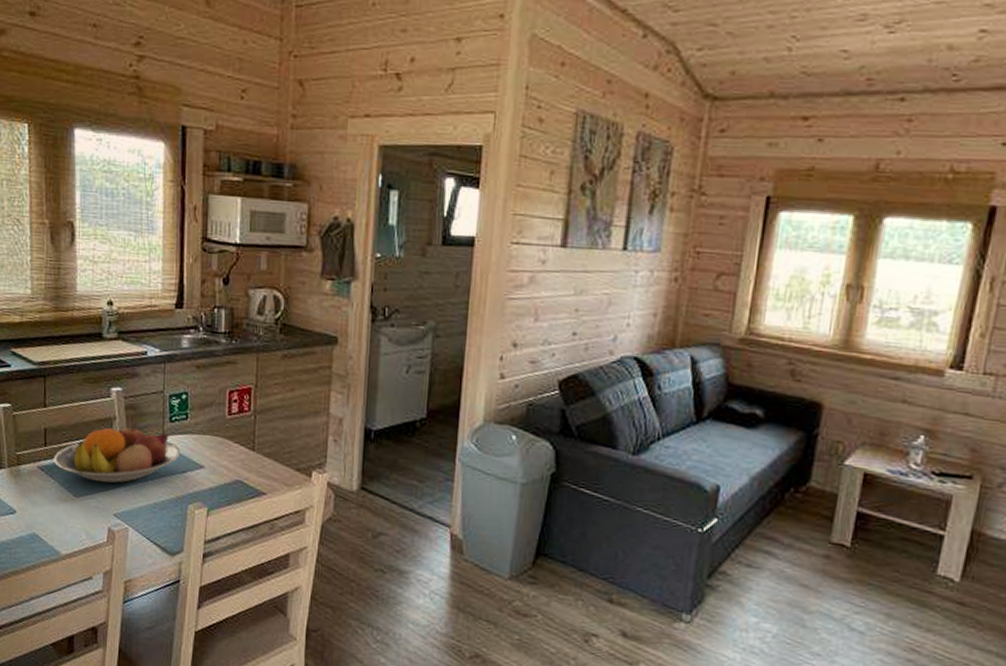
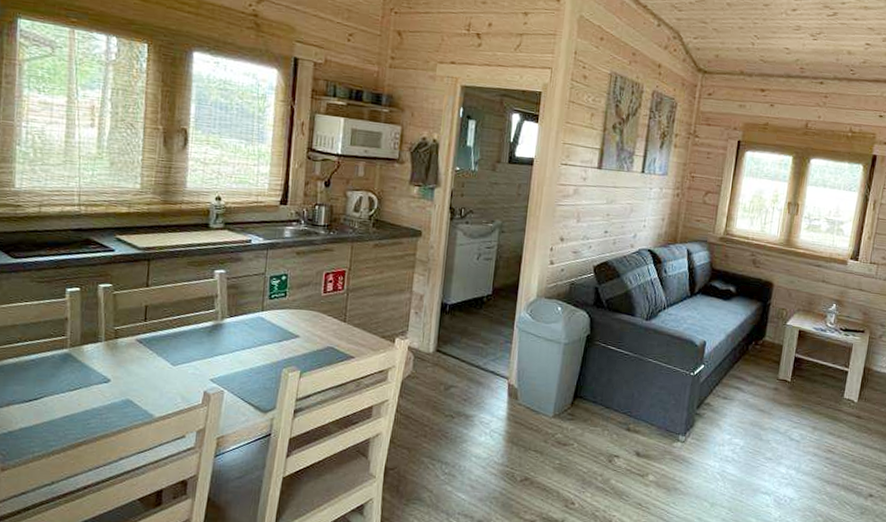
fruit bowl: present [54,424,181,484] -> none [153,301,279,353]

